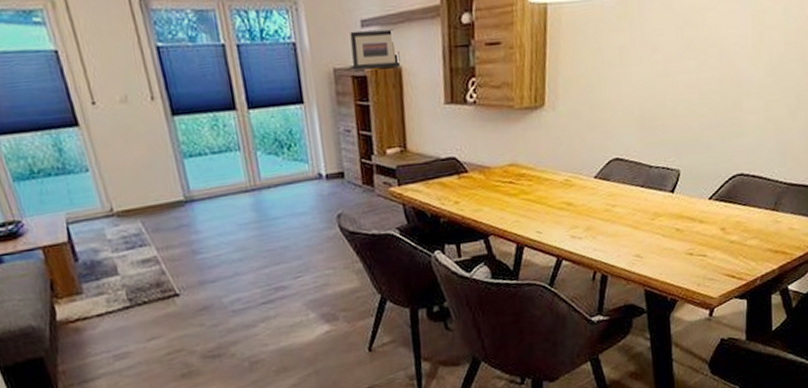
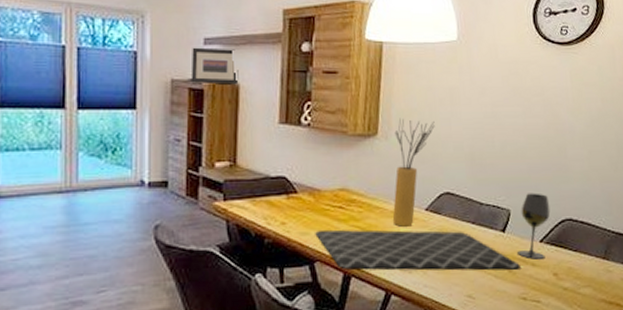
placemat: none [487,195,688,240] -> present [315,229,520,270]
vase: none [561,85,604,197] -> present [392,118,435,227]
wineglass: none [686,150,721,217] -> present [517,193,551,259]

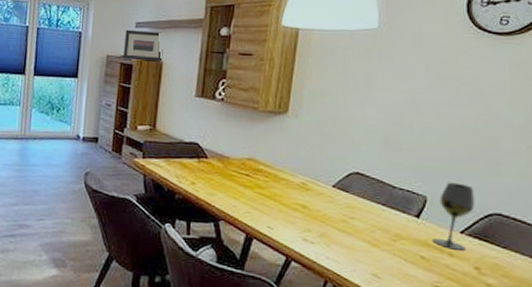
placemat: present [315,229,520,270] -> none [222,192,435,257]
vase: present [392,118,435,227] -> none [297,98,348,200]

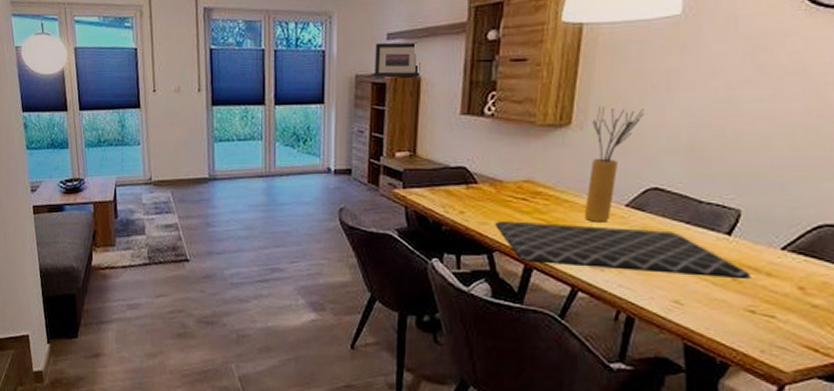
placemat: none [222,192,435,257] -> present [495,220,750,278]
vase: none [297,98,348,200] -> present [584,106,644,222]
wineglass: present [433,182,475,251] -> none [747,191,801,269]

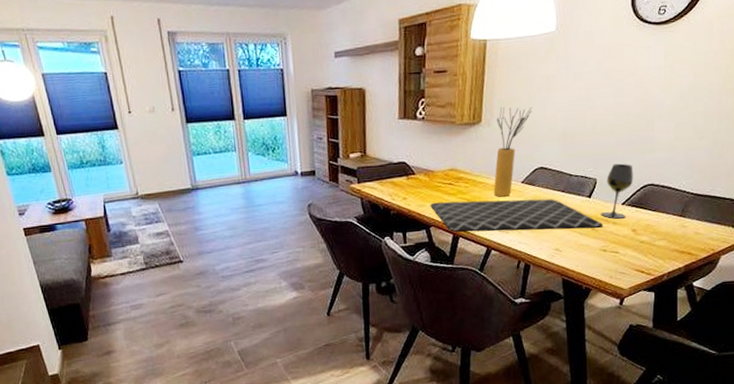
picture frame: present [374,42,420,78] -> none [325,59,365,91]
wineglass: none [747,191,801,269] -> present [601,163,634,219]

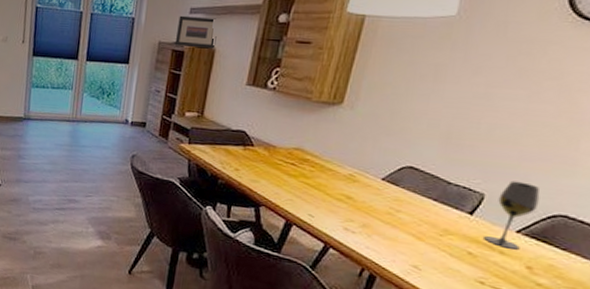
picture frame: none [325,59,365,91] -> present [174,15,217,49]
placemat: present [430,198,603,232] -> none [265,180,484,254]
vase: present [493,106,532,197] -> none [343,90,410,192]

